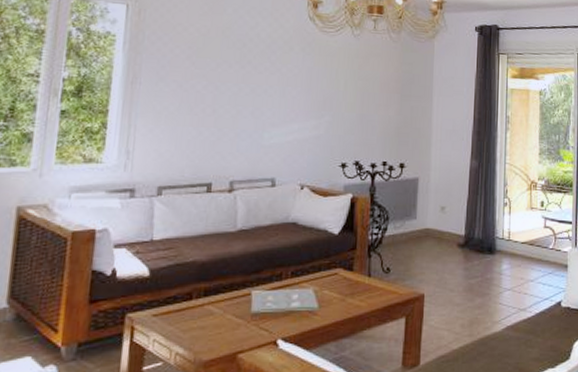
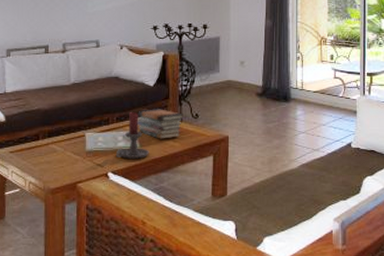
candle holder: none [287,266,330,322] -> present [115,112,149,159]
book stack: none [317,261,373,298] -> present [138,109,183,139]

